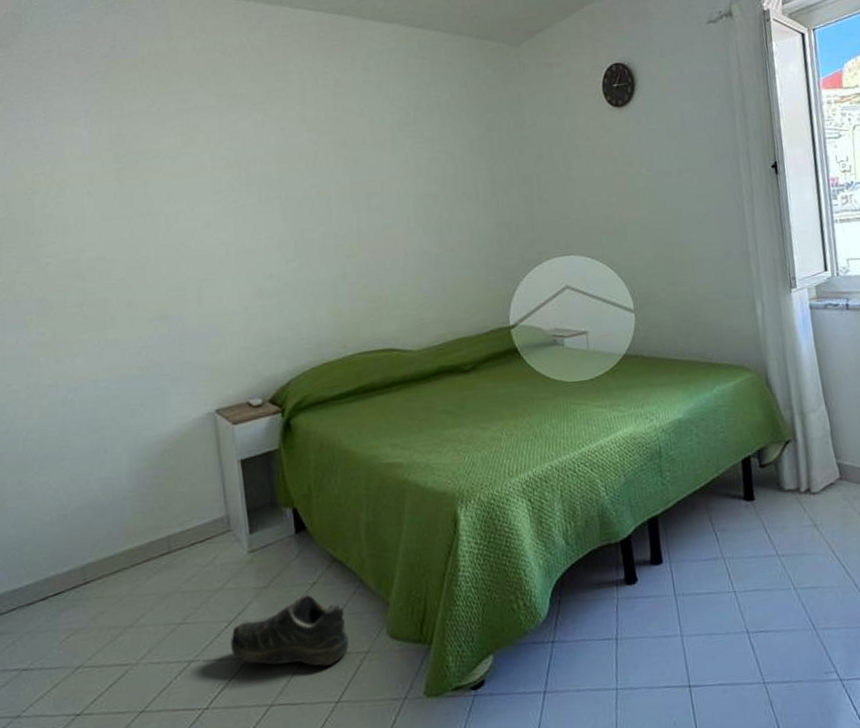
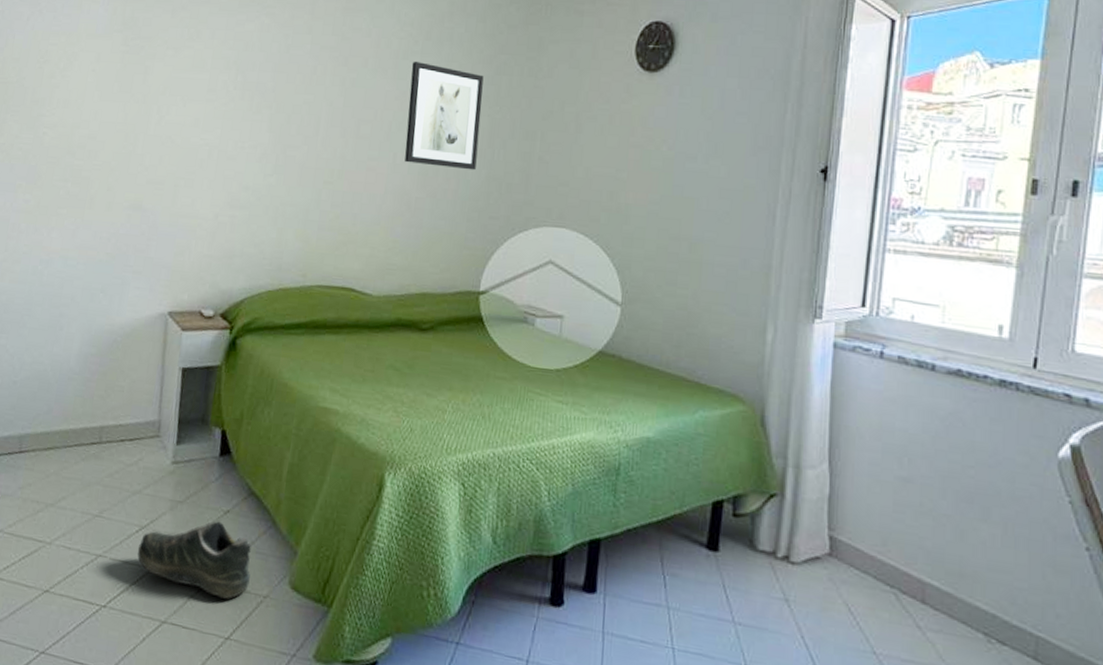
wall art: none [407,131,485,225] -> present [404,61,484,171]

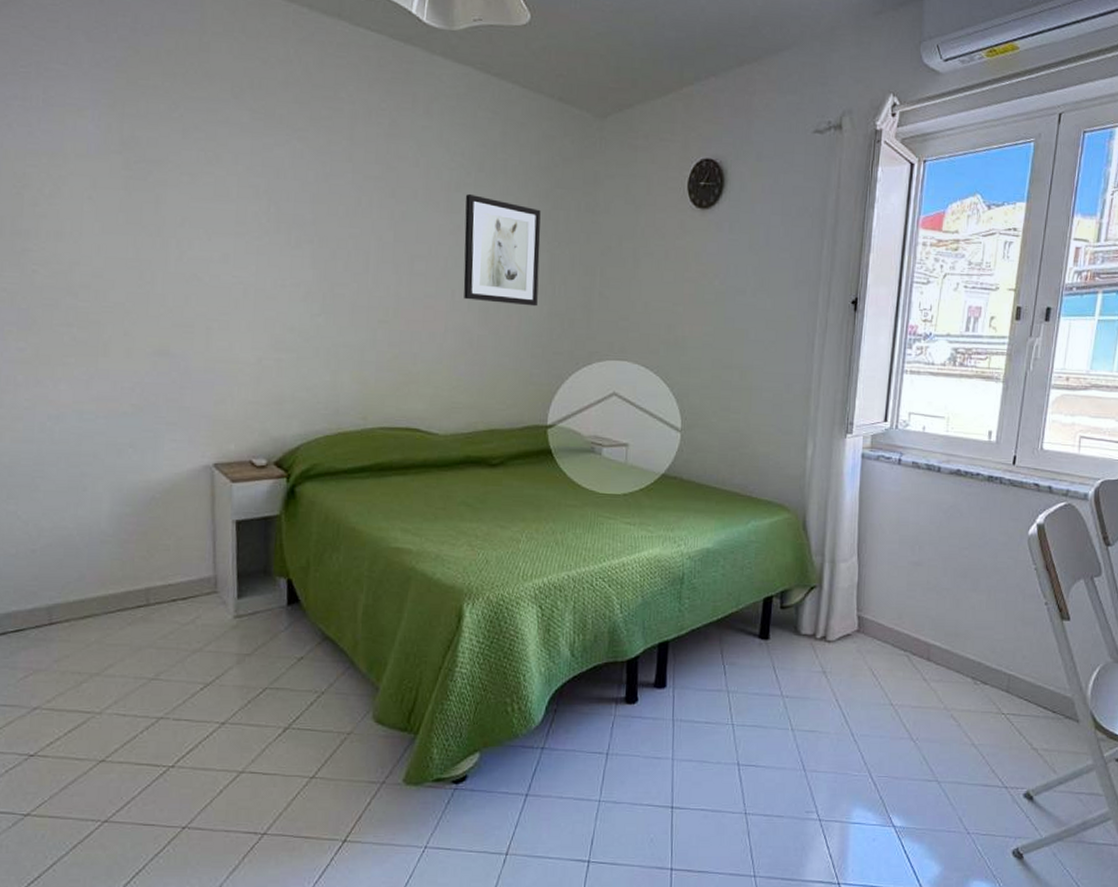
shoe: present [137,521,251,599] -> none [204,668,331,741]

